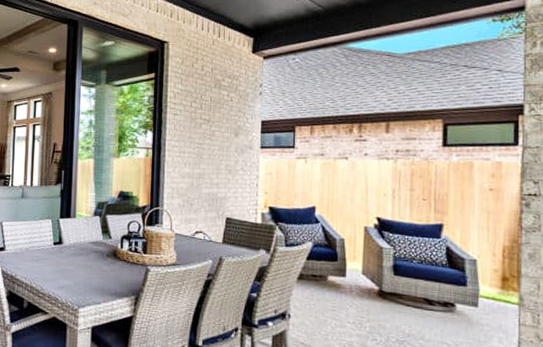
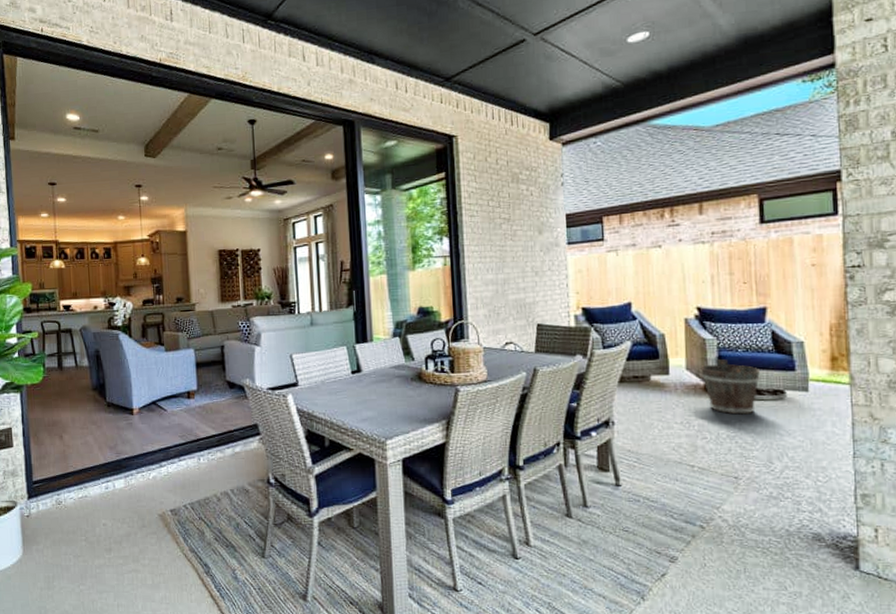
bucket: none [376,268,432,322] -> present [700,359,760,415]

